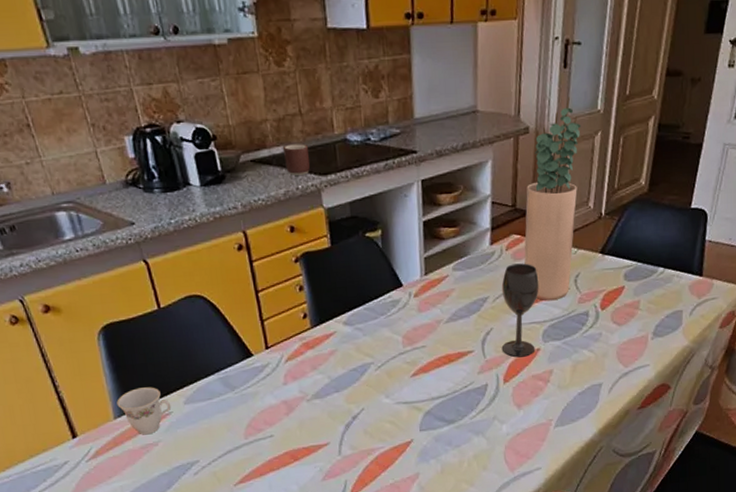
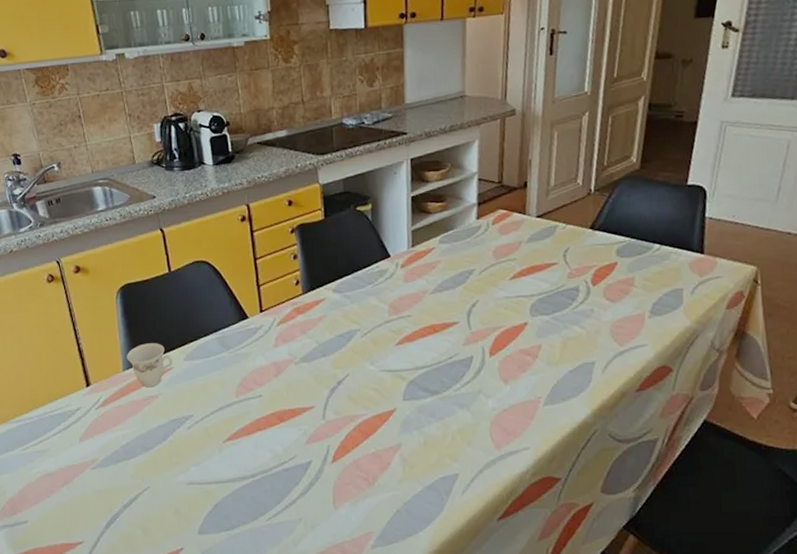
mug: present [282,144,311,176] -> none [285,128,310,155]
wine glass: present [501,263,539,357] -> none [487,237,527,331]
vase: present [524,97,581,300] -> none [511,81,568,274]

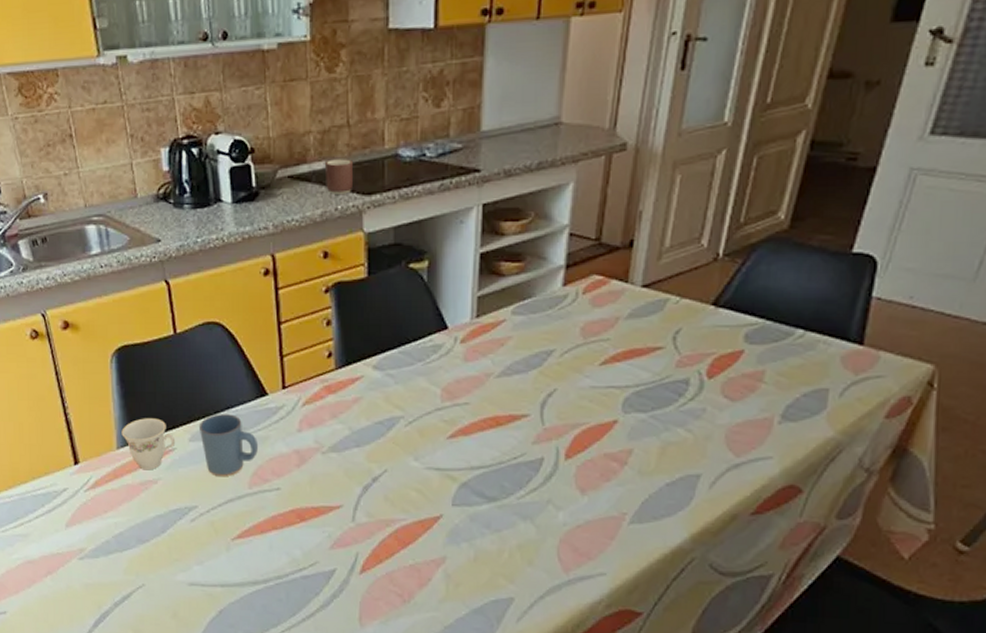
mug: none [192,336,243,388] -> present [198,414,259,476]
mug: none [285,128,310,155] -> present [324,159,354,194]

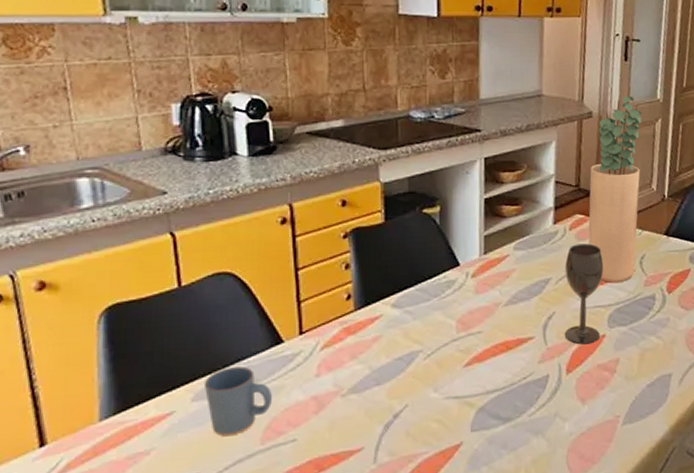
teacup: present [121,418,176,470] -> none [106,380,175,442]
mug: present [324,159,354,194] -> none [342,118,370,149]
wine glass: none [566,311,624,429] -> present [564,243,604,345]
vase: none [606,105,698,360] -> present [588,86,642,283]

